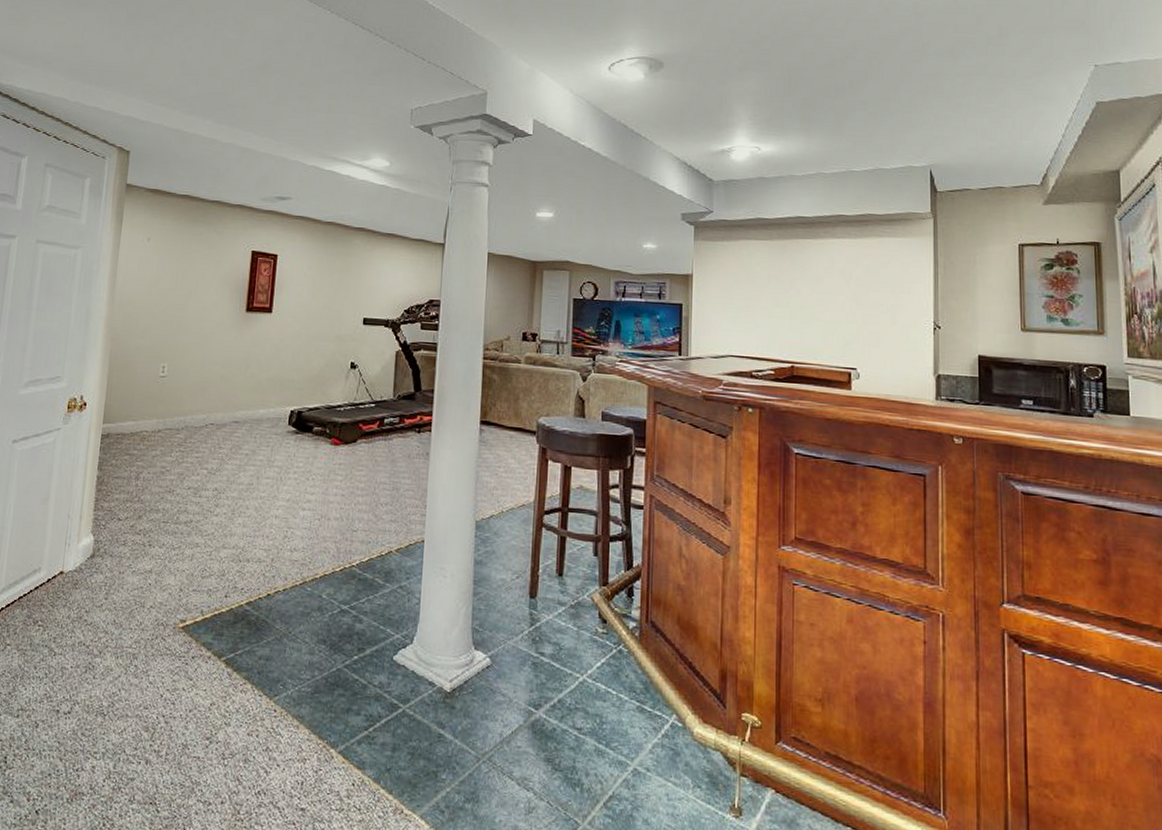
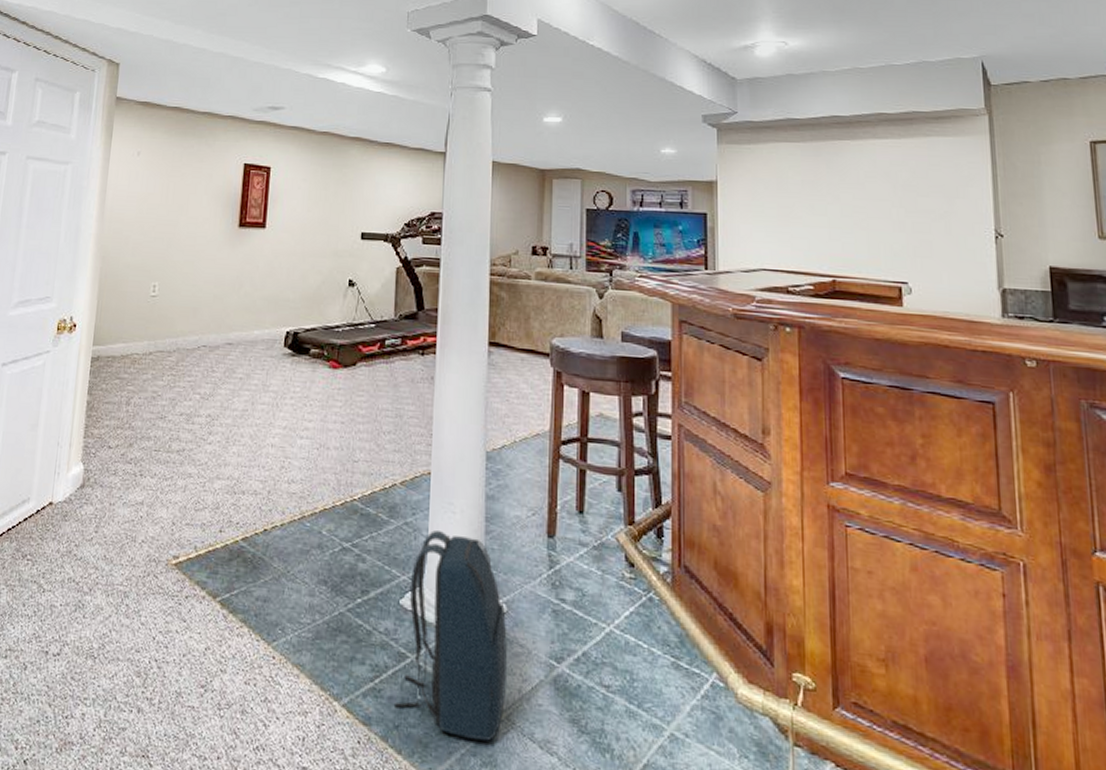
backpack: none [386,593,491,780] -> present [393,530,508,741]

